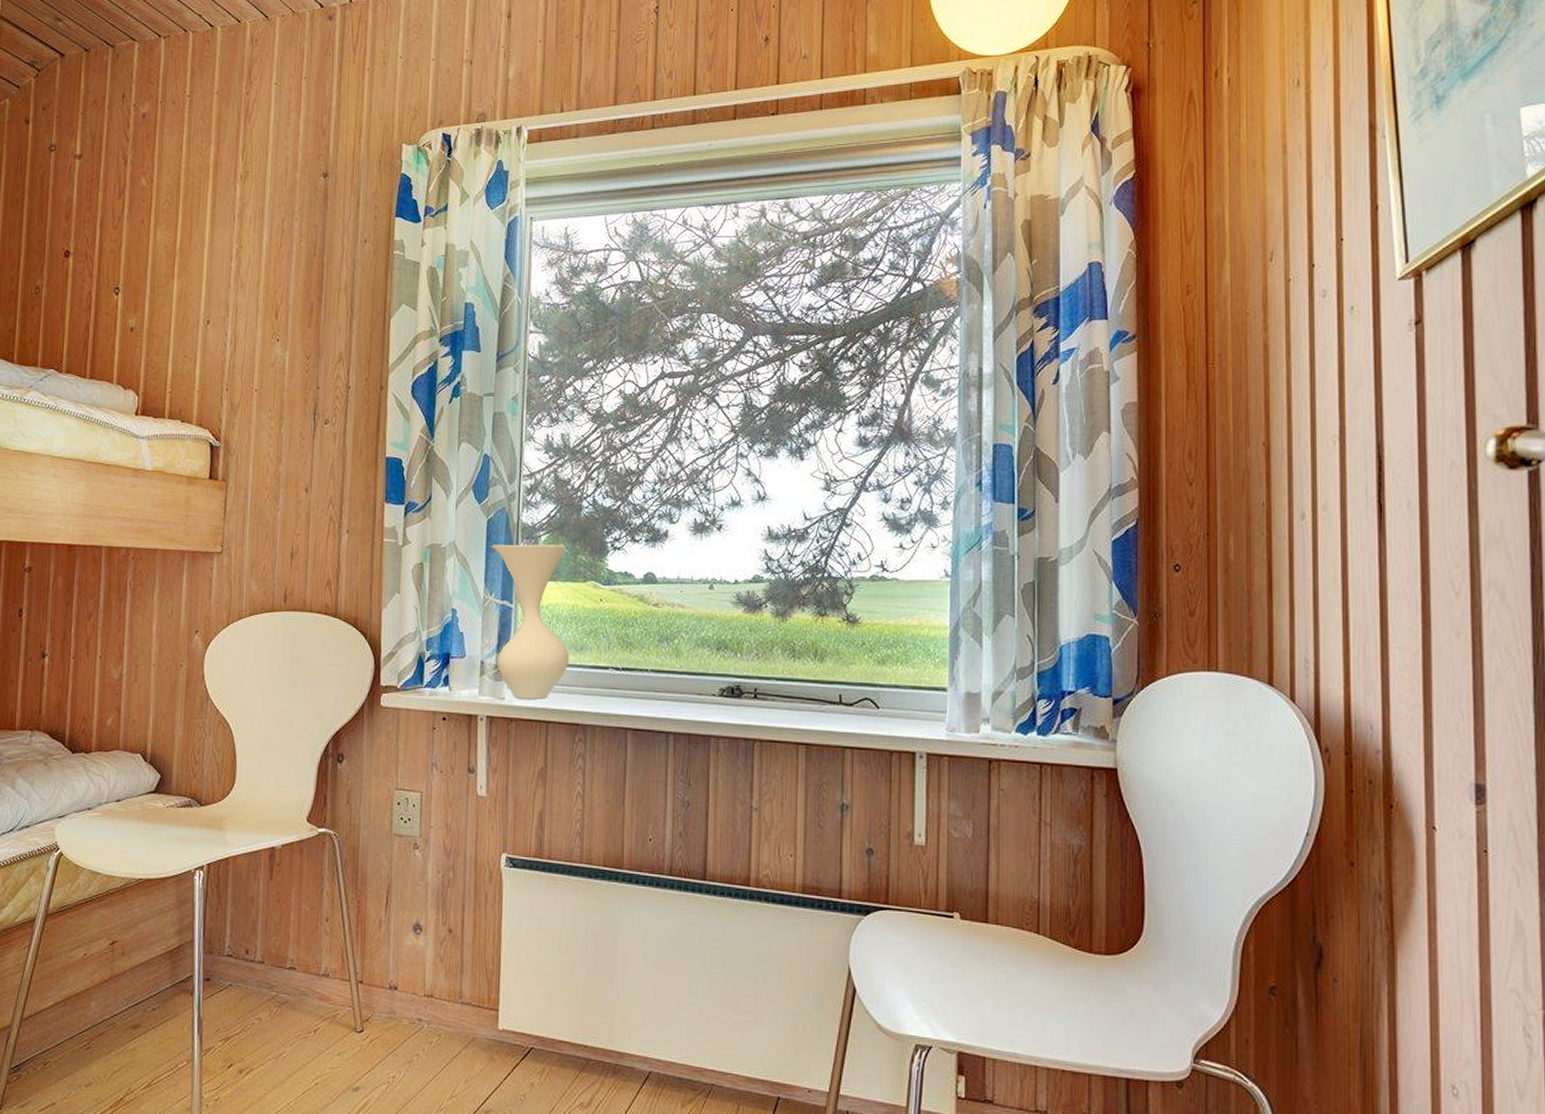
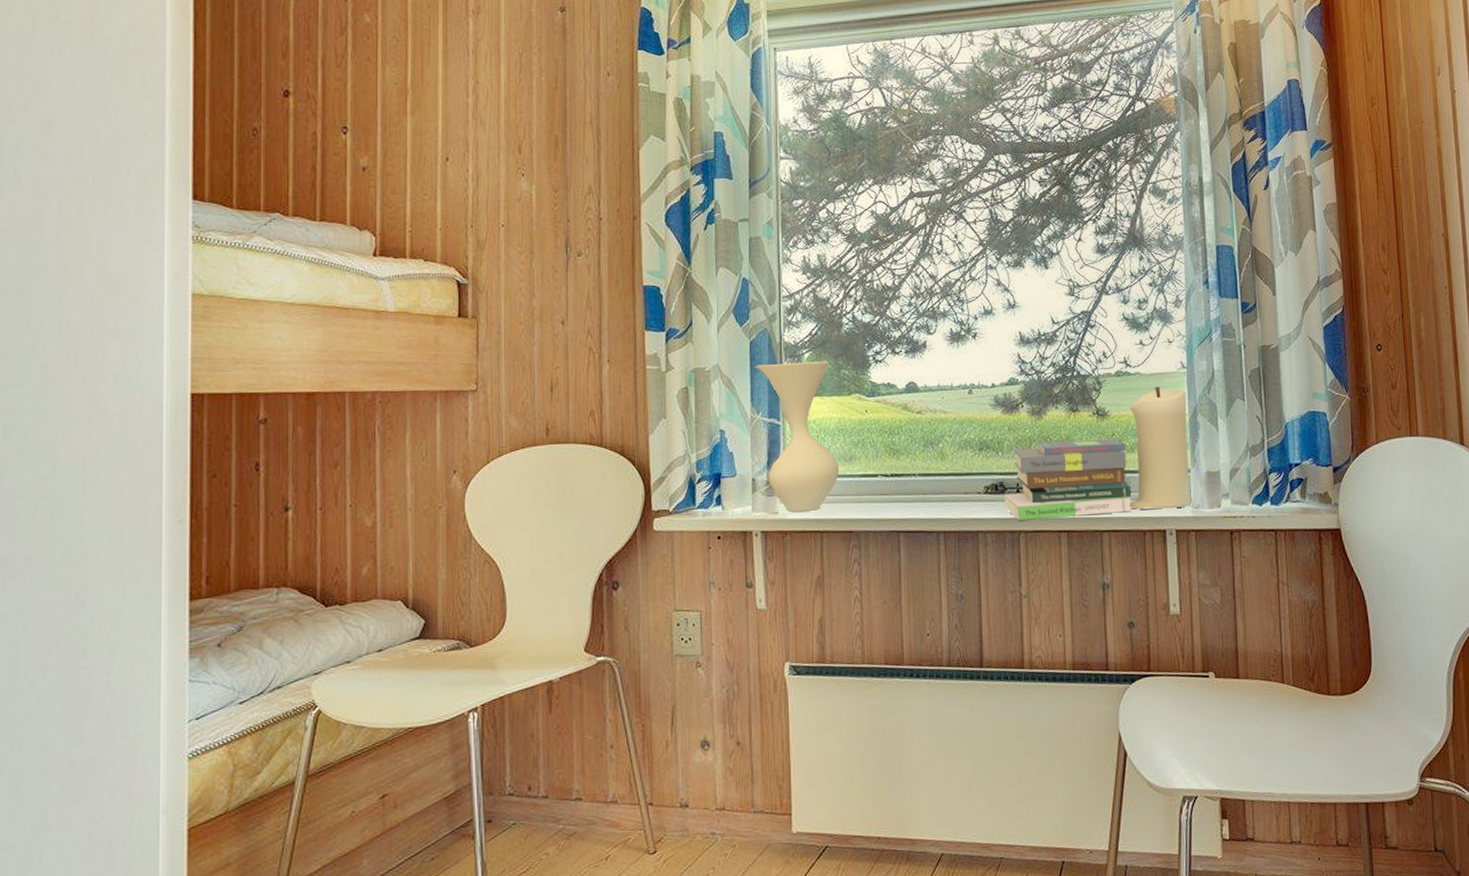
books: none [739,646,879,729] -> present [1004,438,1131,520]
candle: none [877,595,948,730] -> present [1129,386,1192,510]

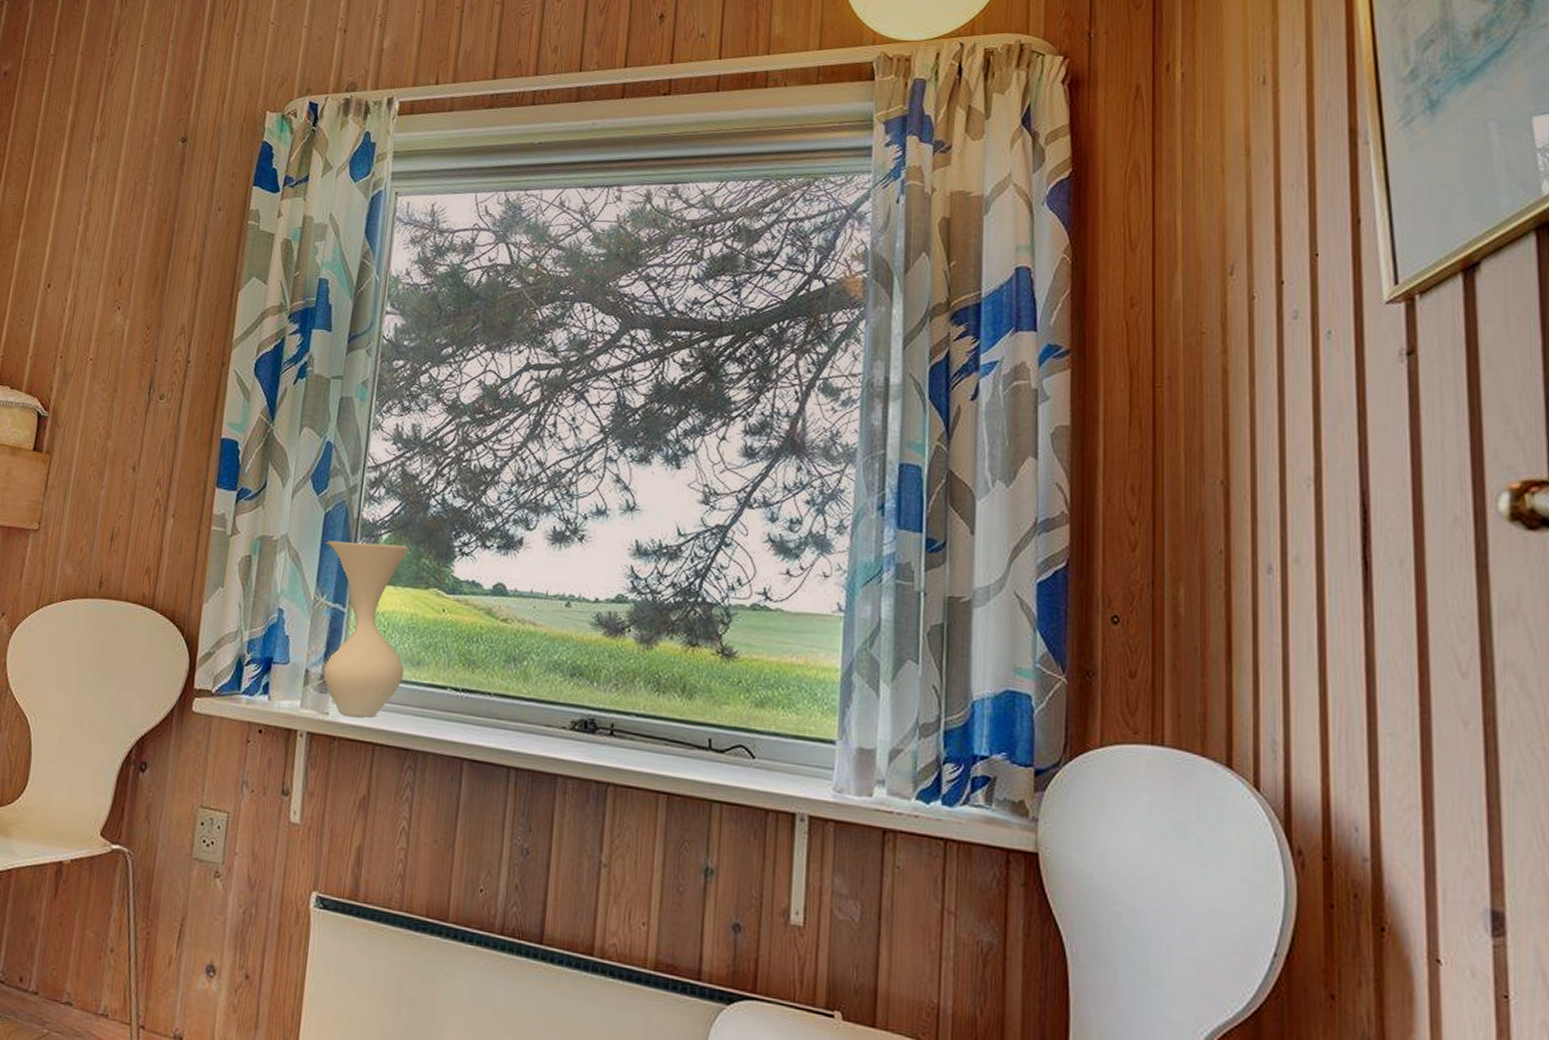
books: present [1004,438,1131,520] -> none [592,677,755,783]
candle: present [1129,386,1192,510] -> none [751,629,841,789]

